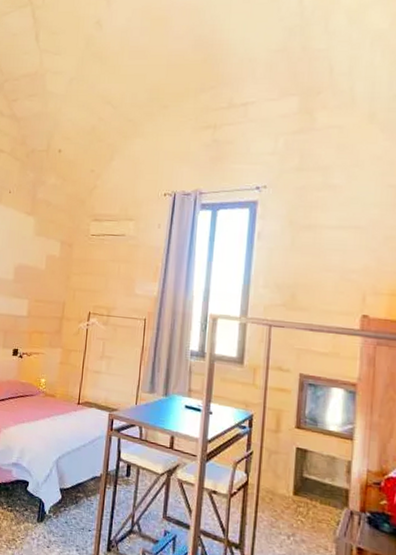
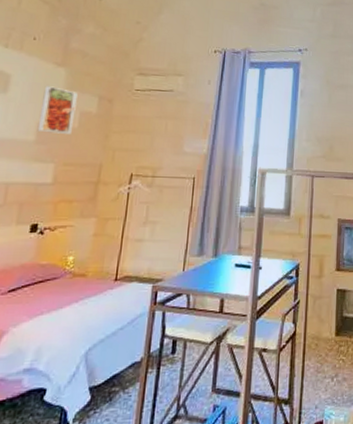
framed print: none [15,233,44,275] -> present [37,86,78,134]

